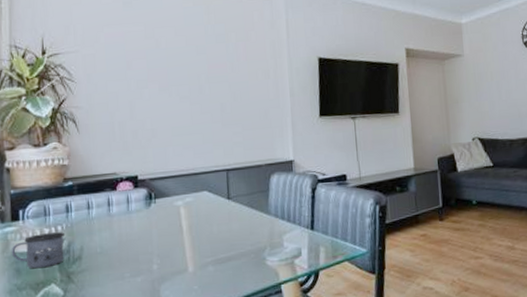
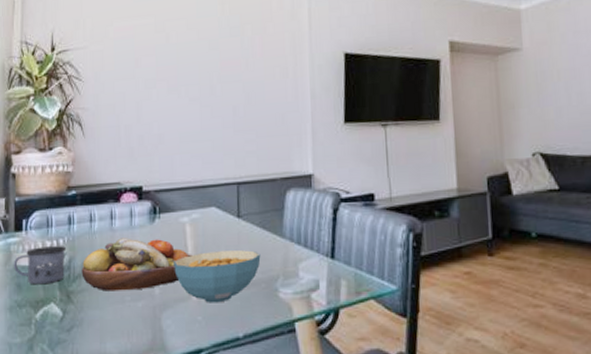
fruit bowl: none [81,221,187,270] -> present [81,237,193,292]
cereal bowl: none [170,226,250,274] -> present [174,250,261,303]

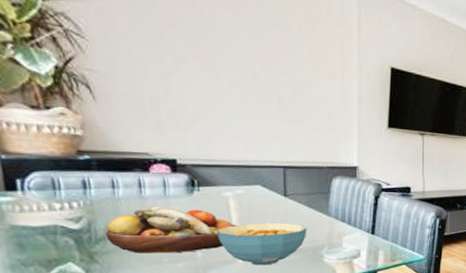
mug: present [13,246,67,285] -> none [8,208,84,245]

